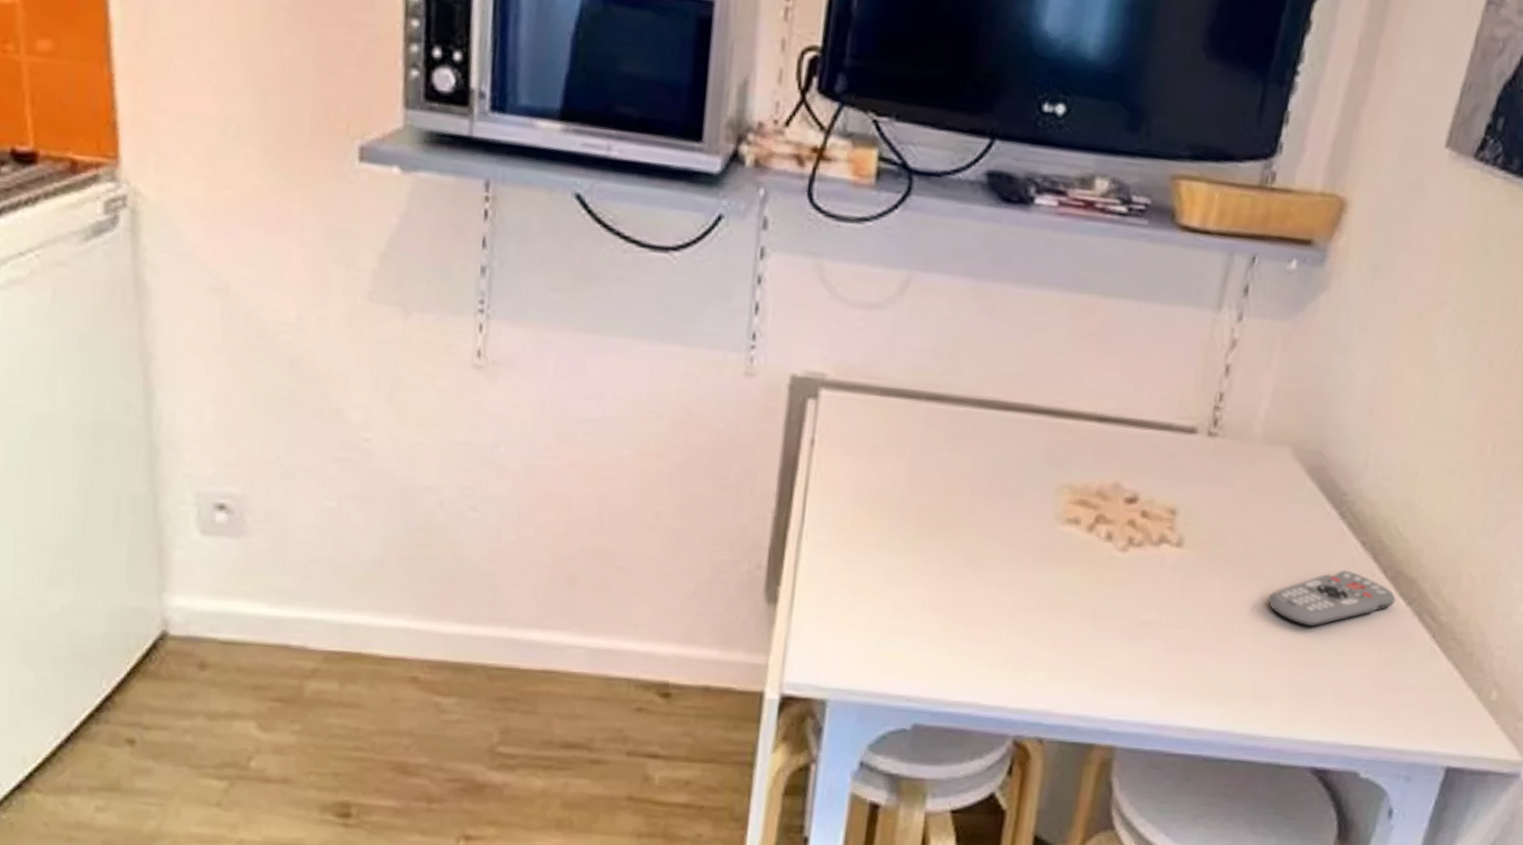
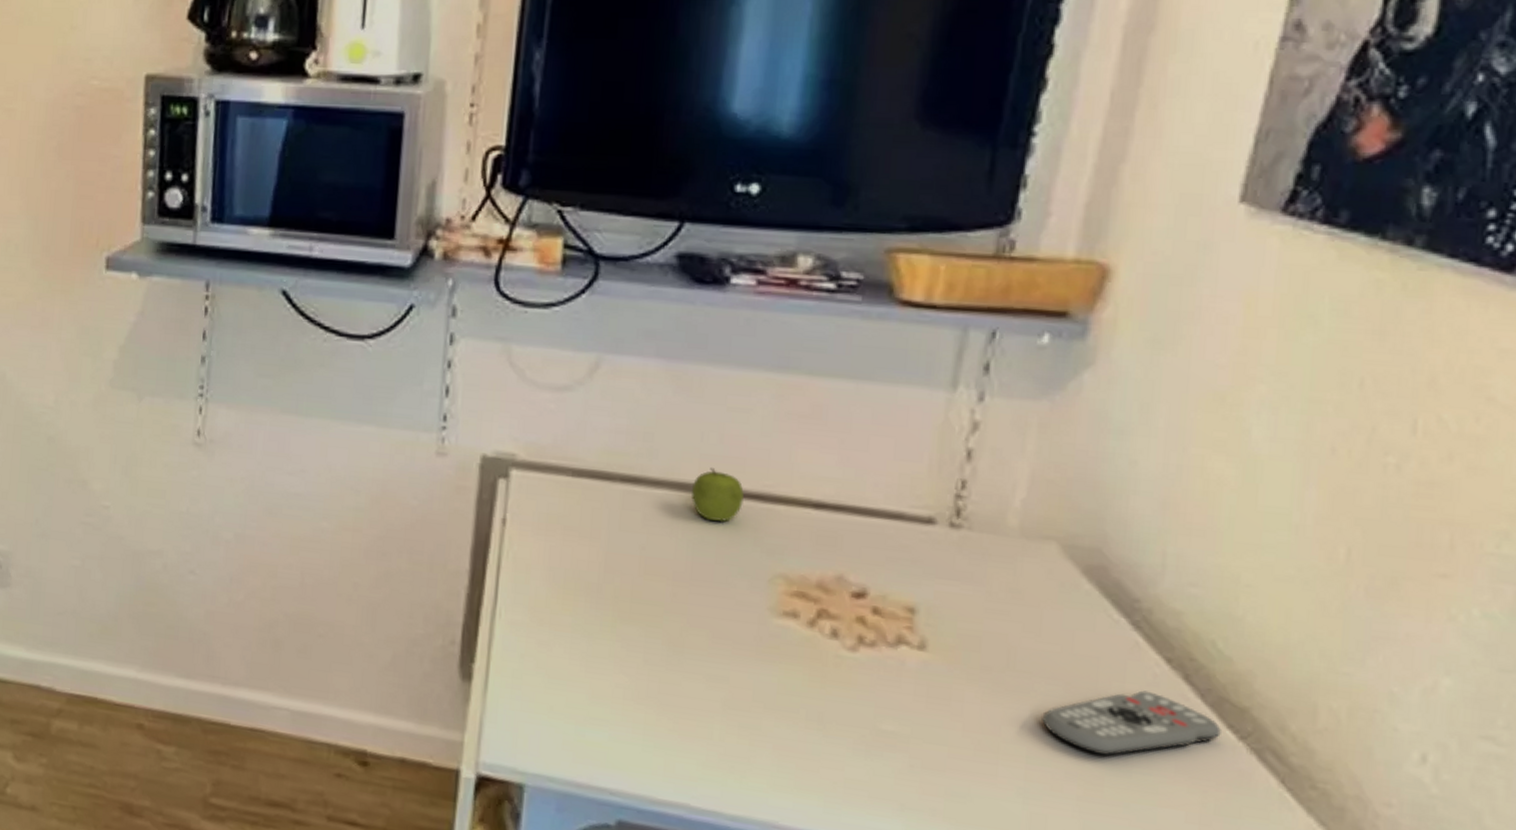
fruit: none [991,385,1038,437] -> present [691,468,744,523]

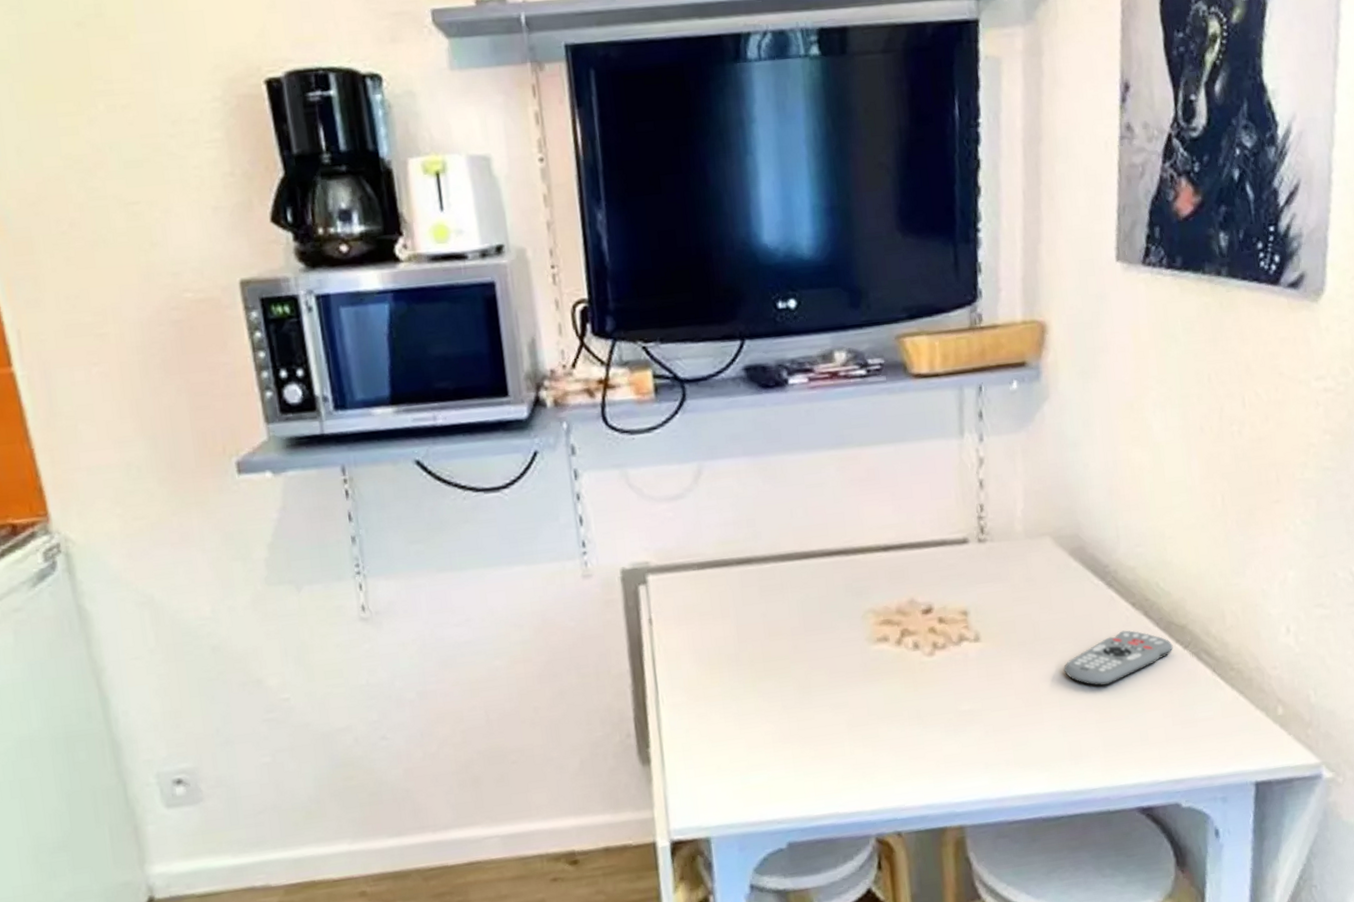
fruit: present [691,468,744,523] -> none [792,537,832,580]

